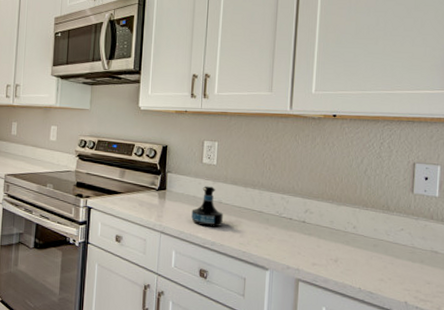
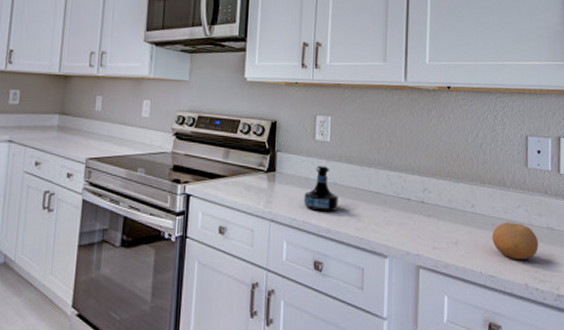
fruit: none [372,243,421,280] -> present [492,222,539,261]

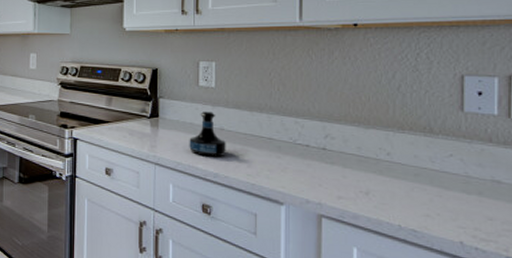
fruit: present [492,222,539,261] -> none [414,172,479,216]

